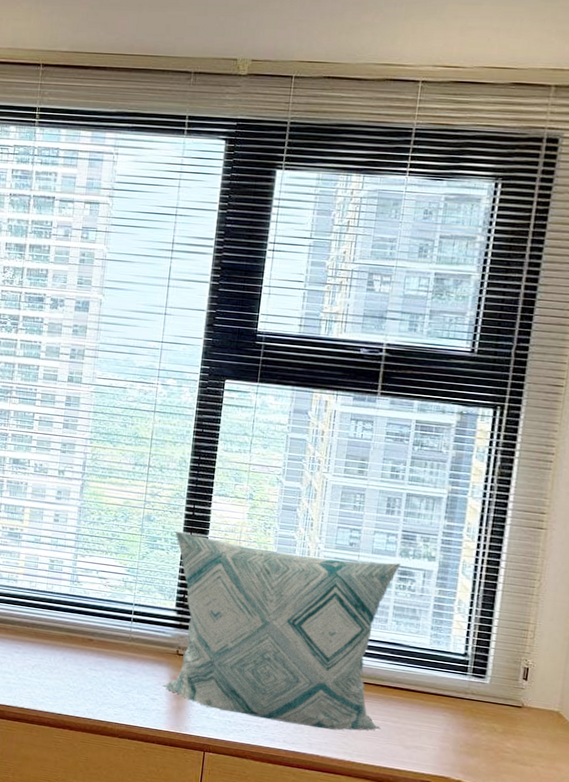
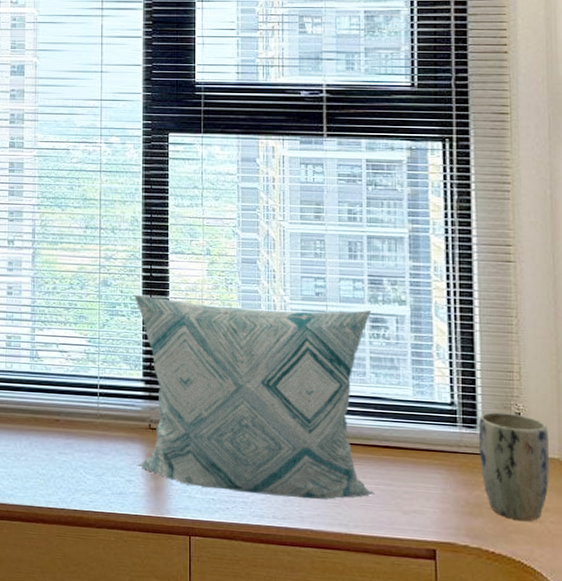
plant pot: none [483,665,553,764] -> present [478,412,549,522]

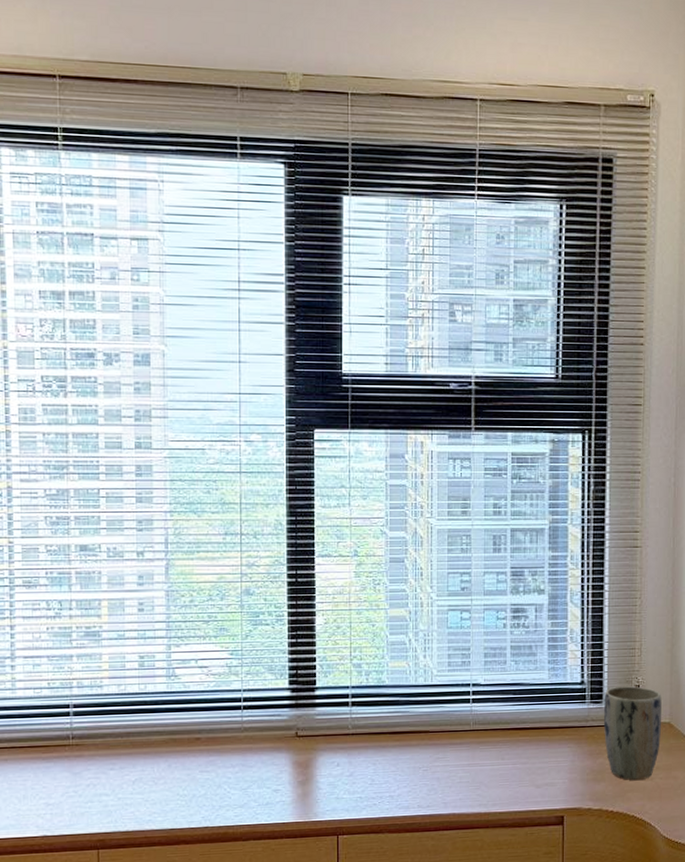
decorative pillow: present [134,294,374,500] -> none [278,600,513,787]

